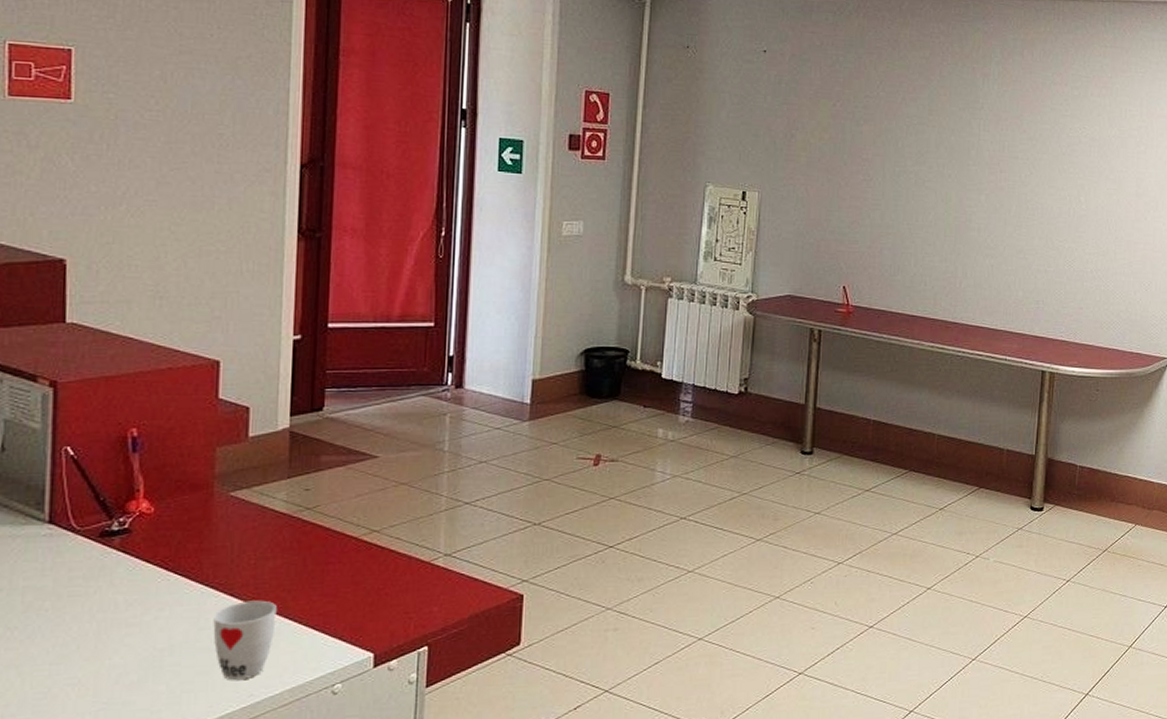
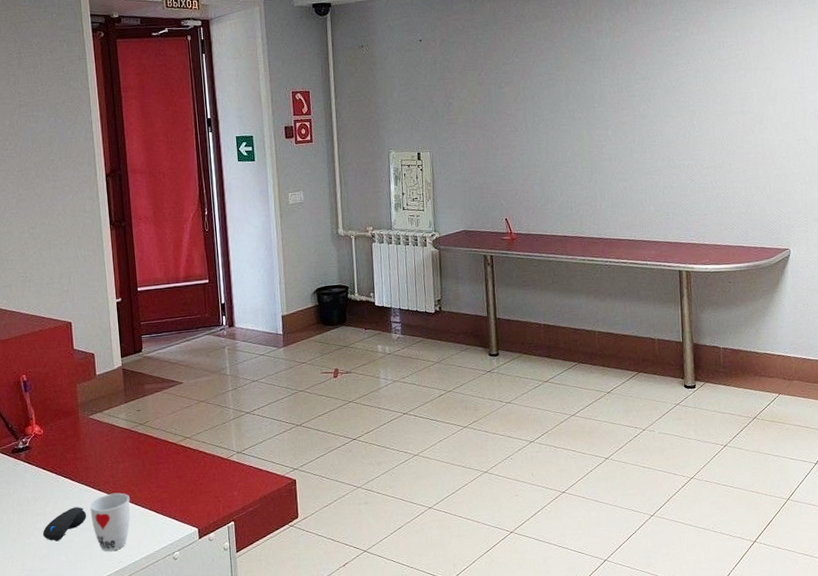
computer mouse: none [134,617,208,663] -> present [43,507,87,541]

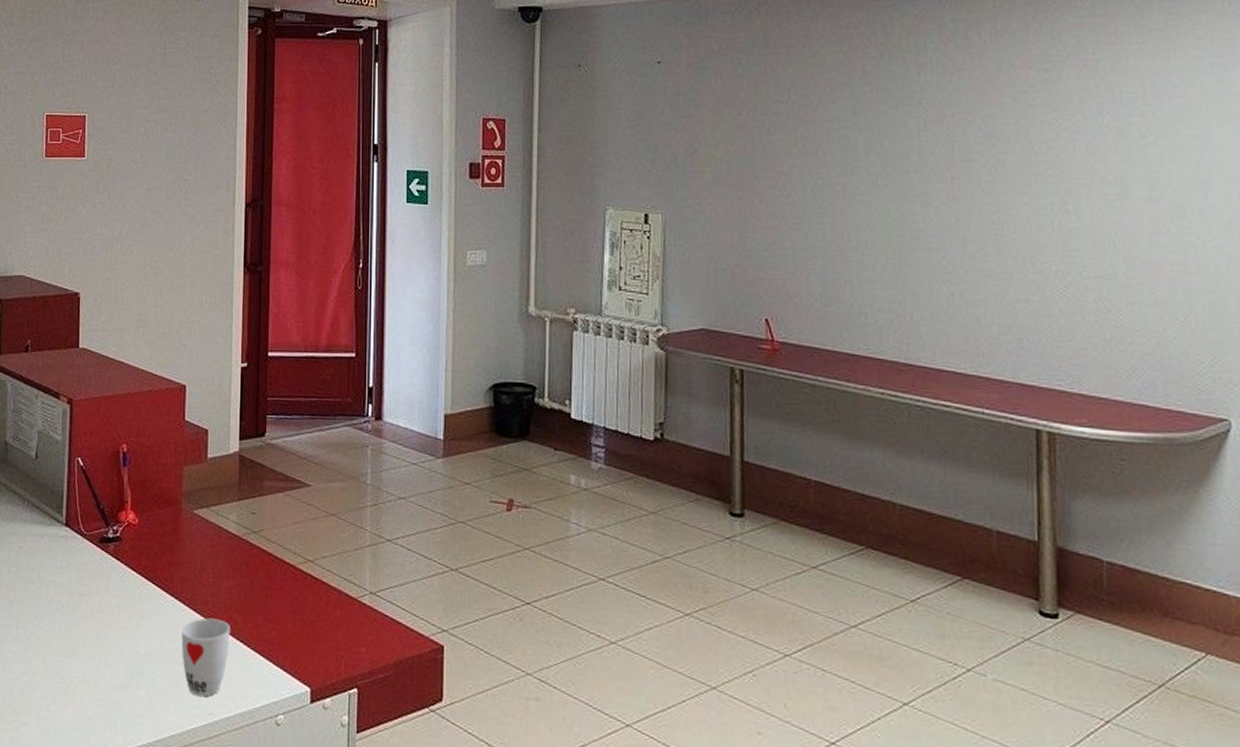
computer mouse: present [43,507,87,541] -> none [123,627,177,668]

